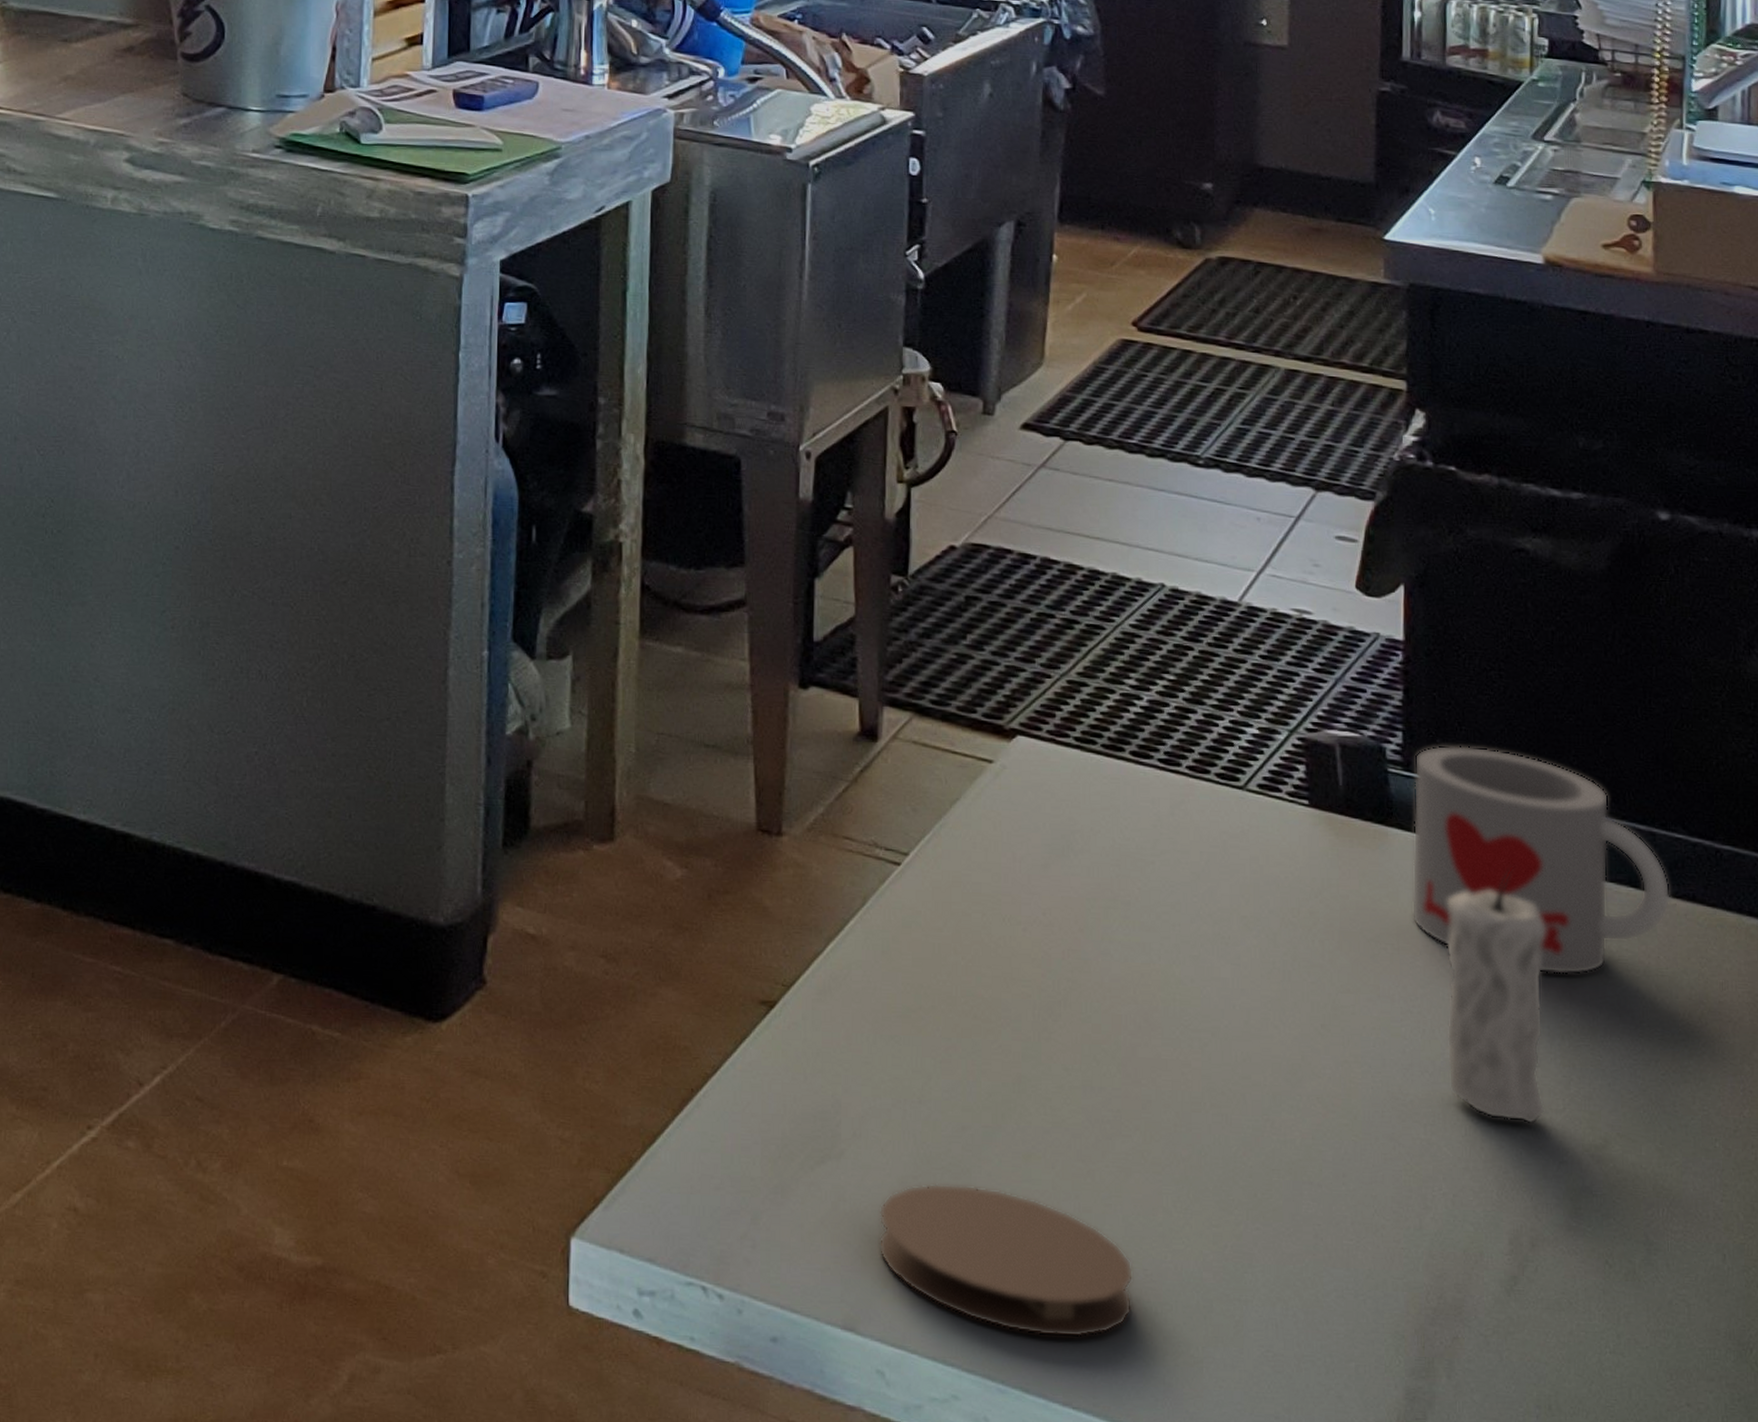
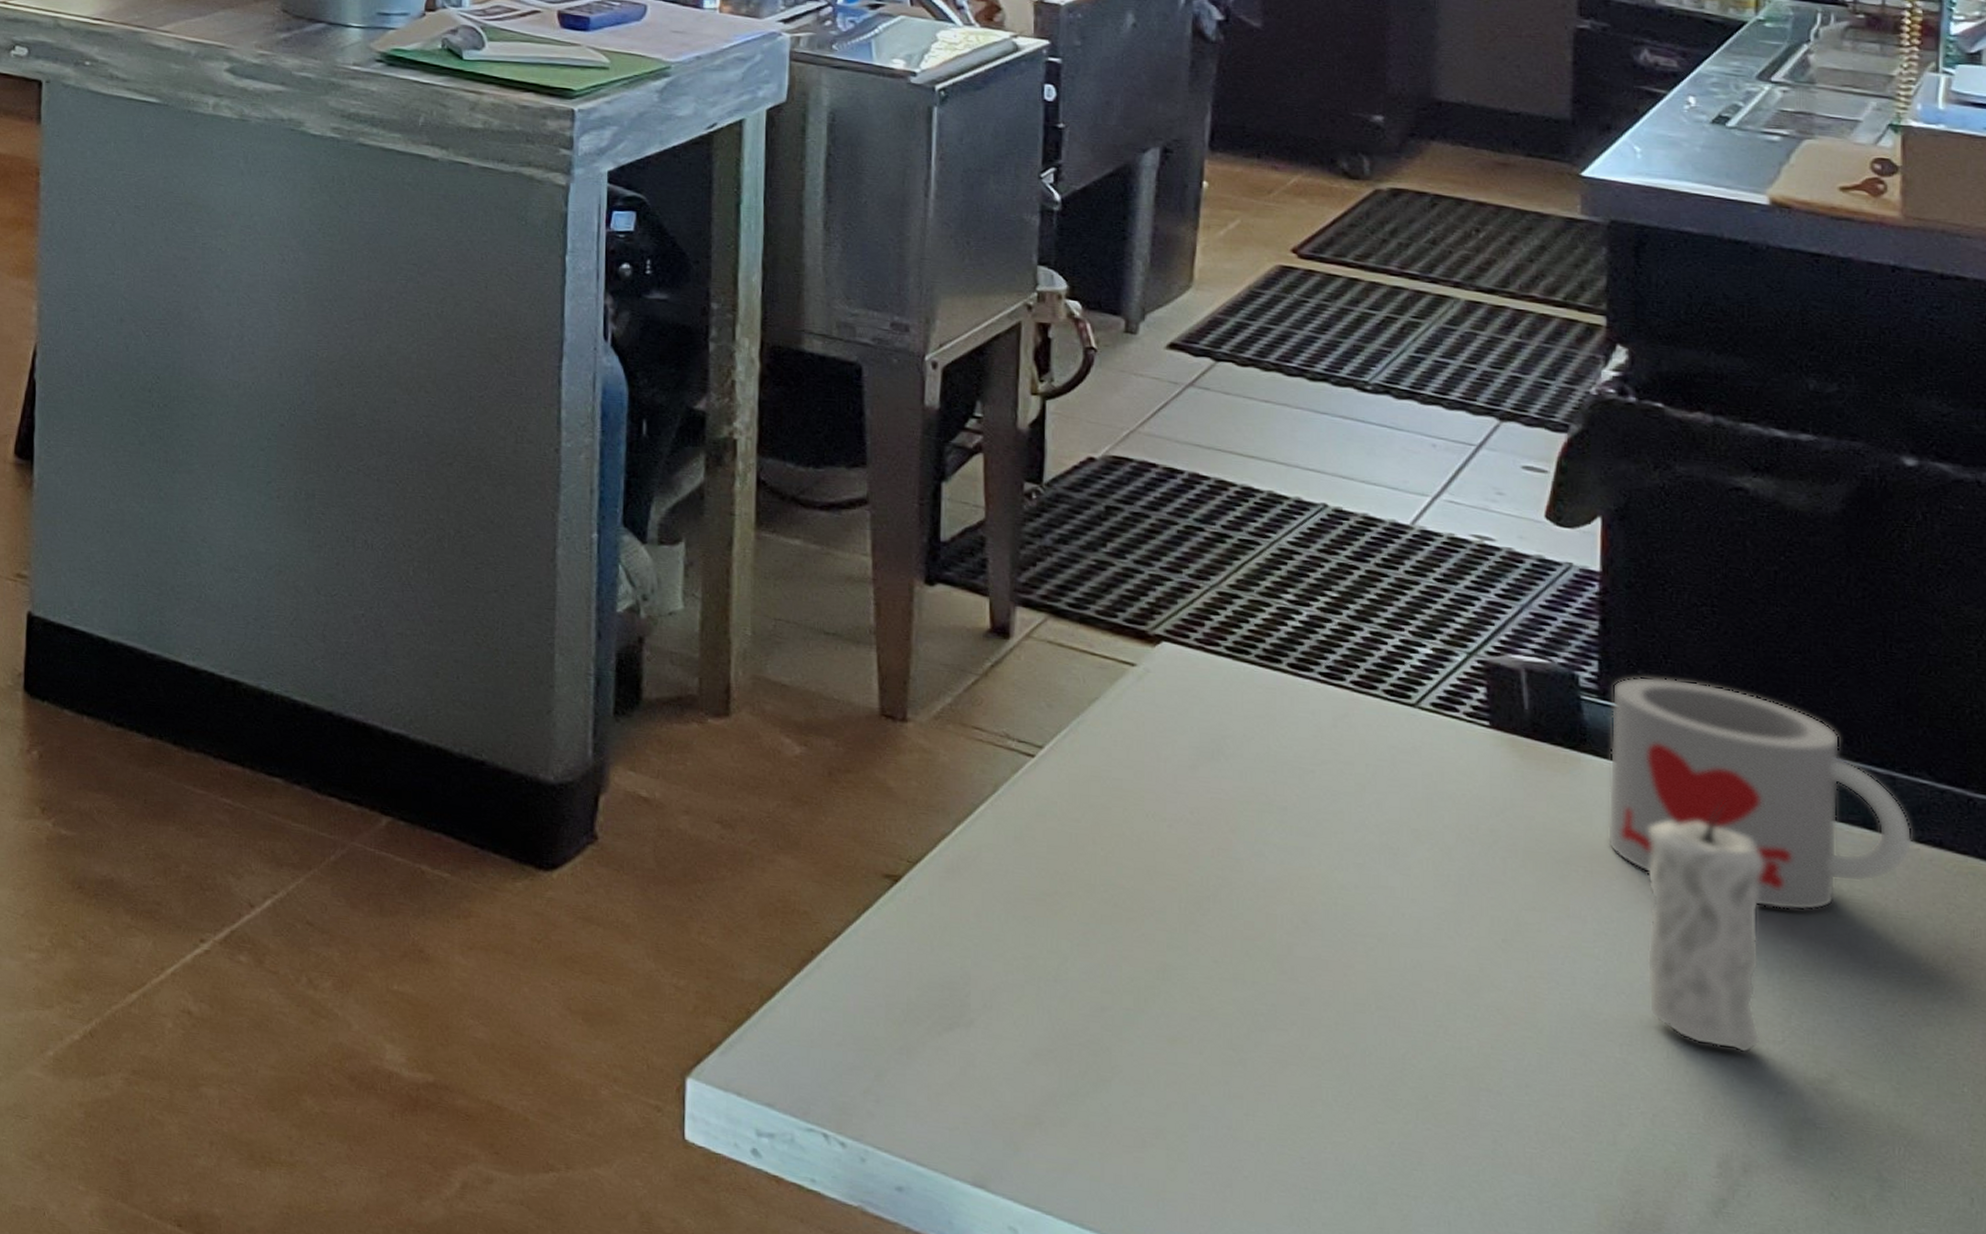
coaster: present [879,1183,1134,1338] -> none [1011,1057,1289,1216]

